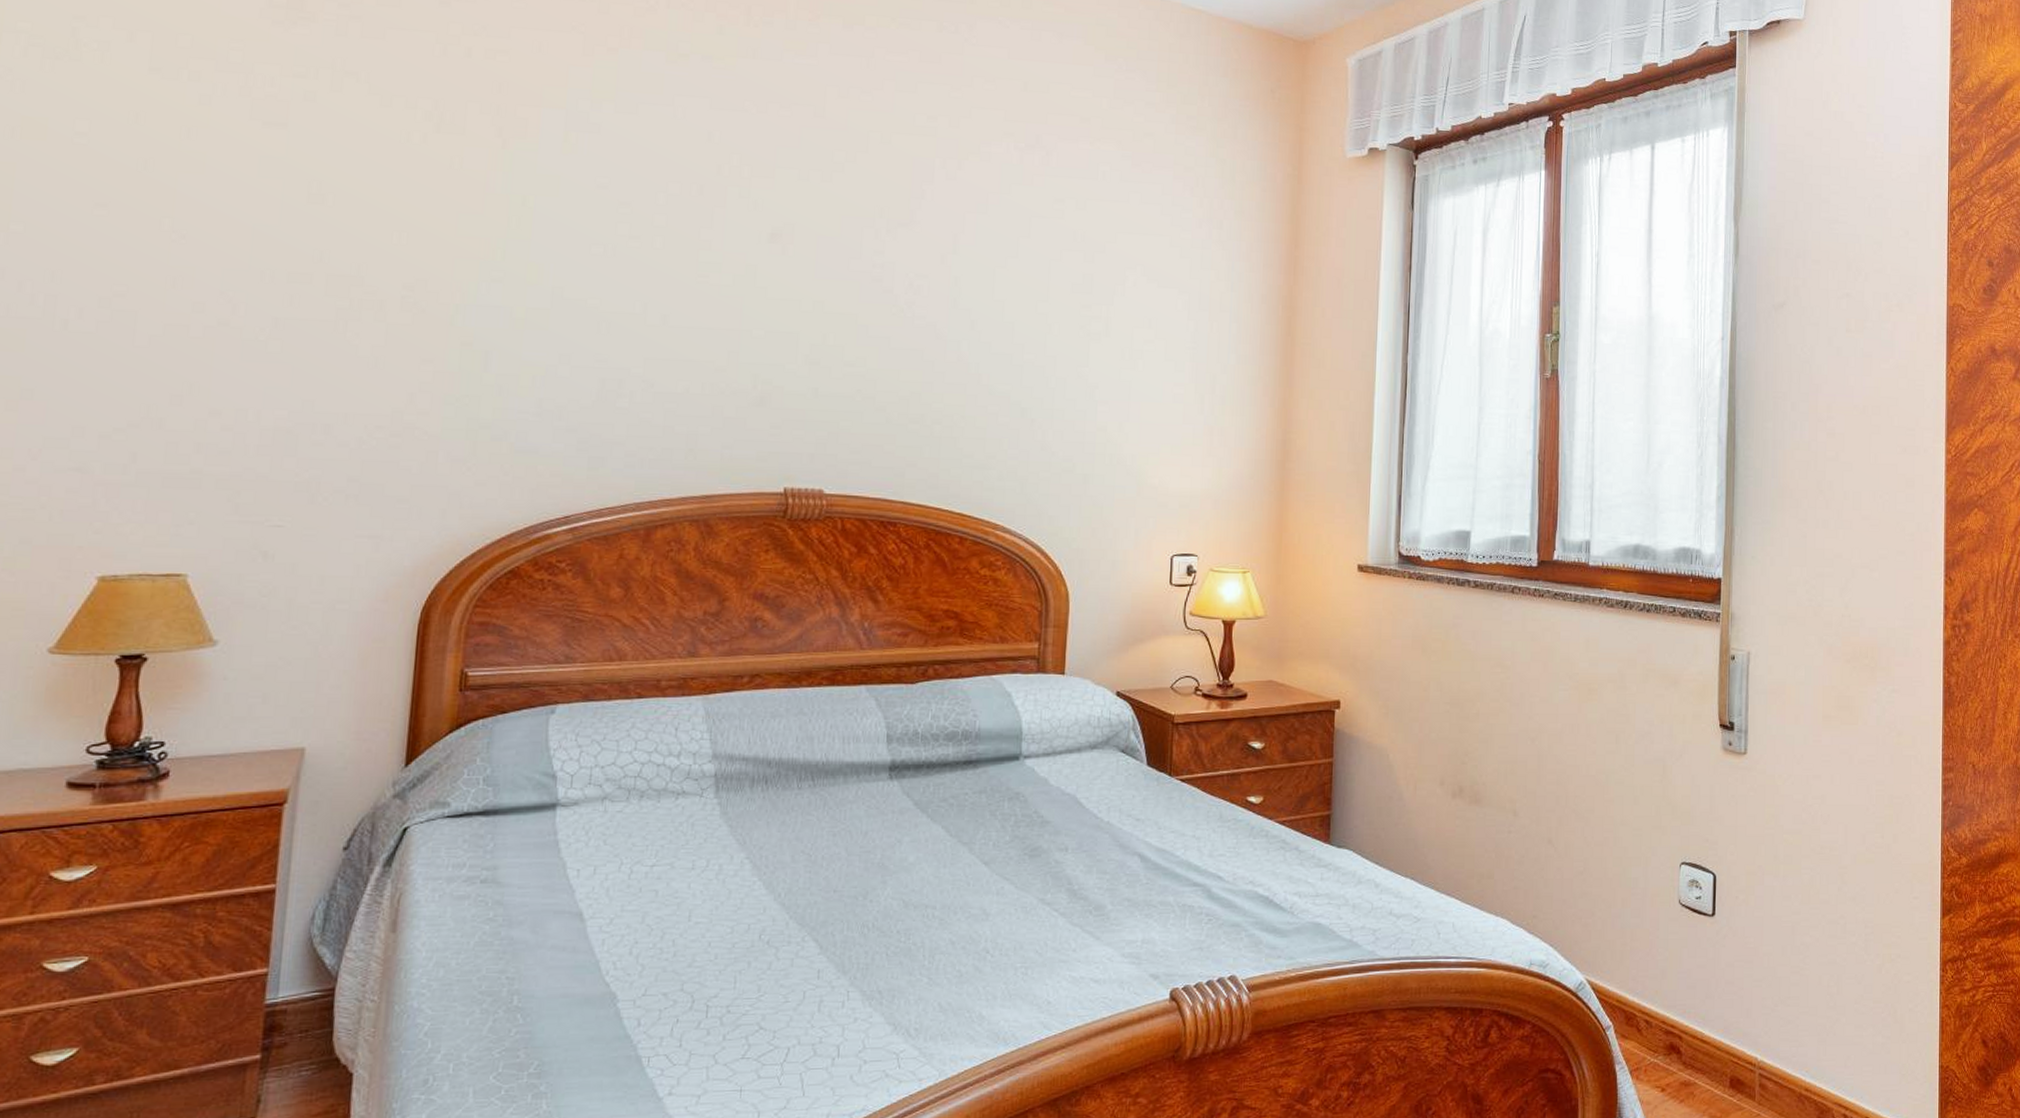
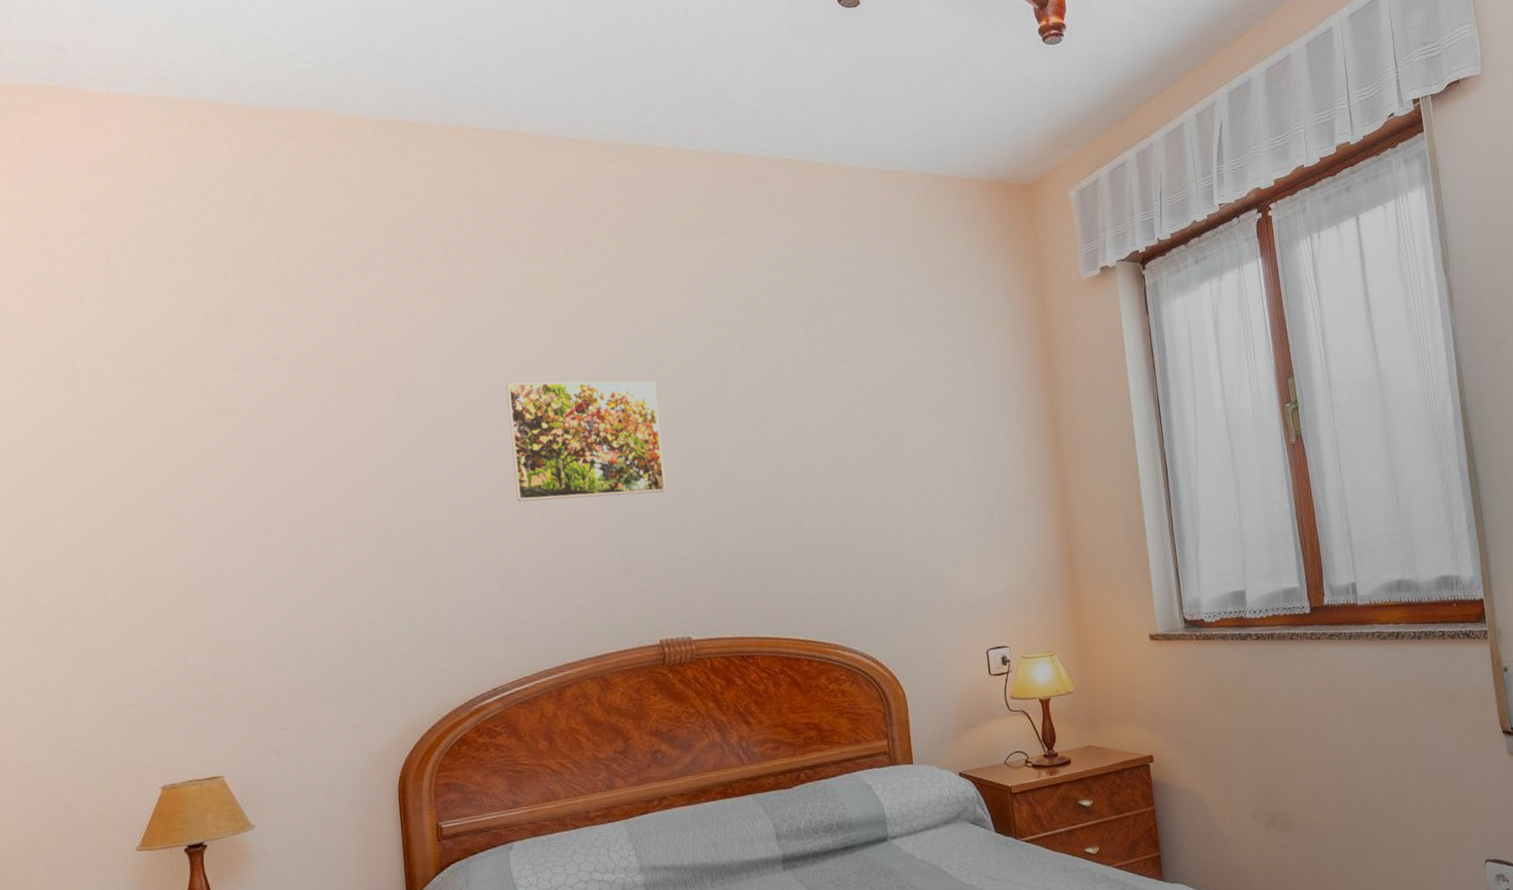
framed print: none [635,155,831,315] -> present [506,380,666,502]

